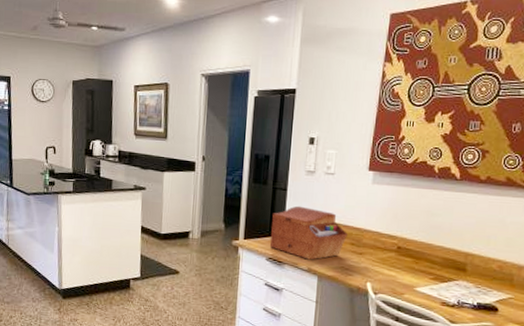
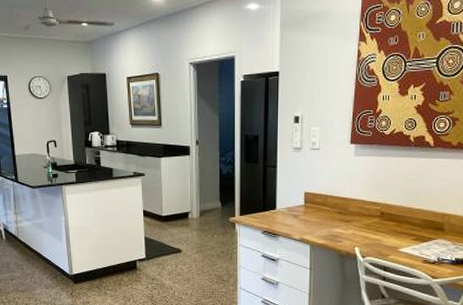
sewing box: present [269,205,348,260] -> none [264,181,335,230]

